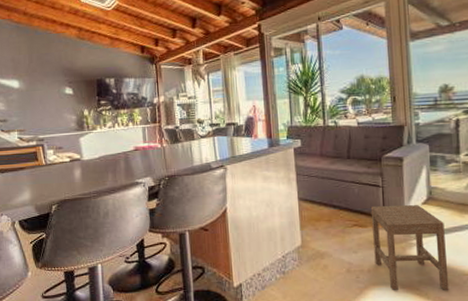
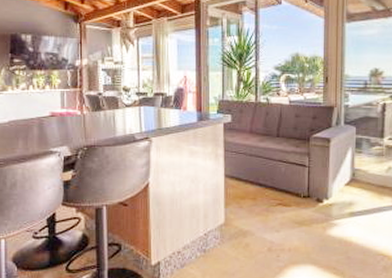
stool: present [370,204,449,290] -> none [295,185,364,269]

